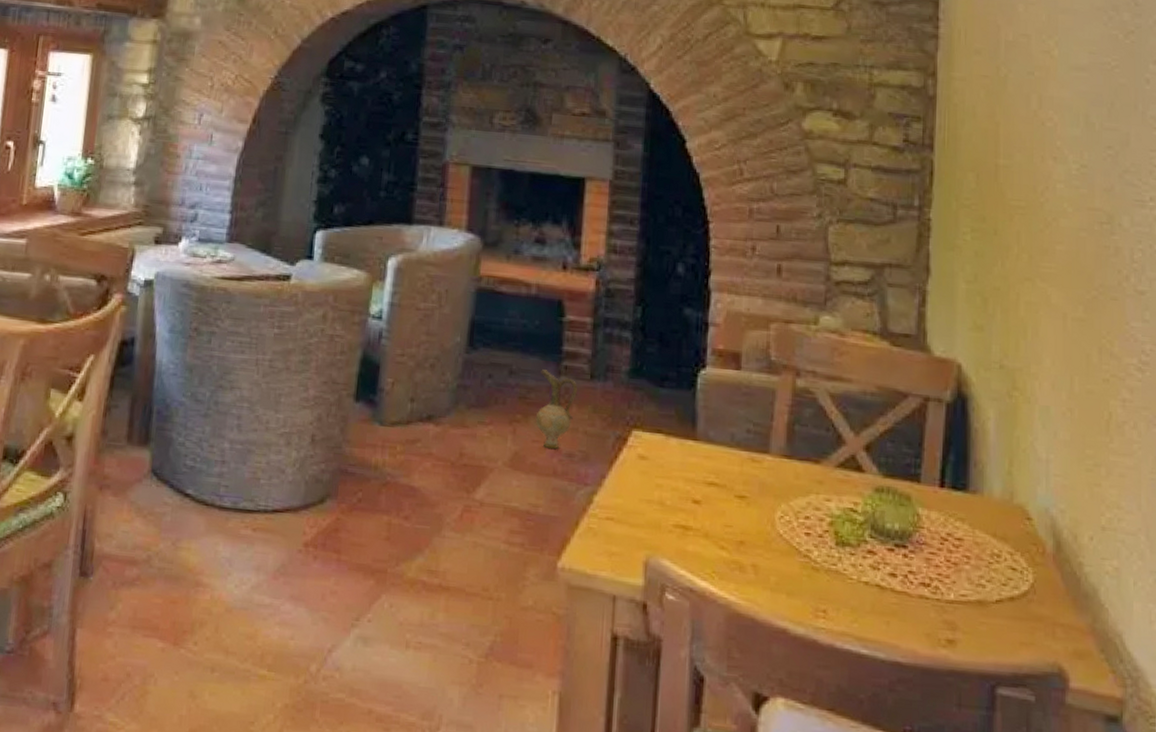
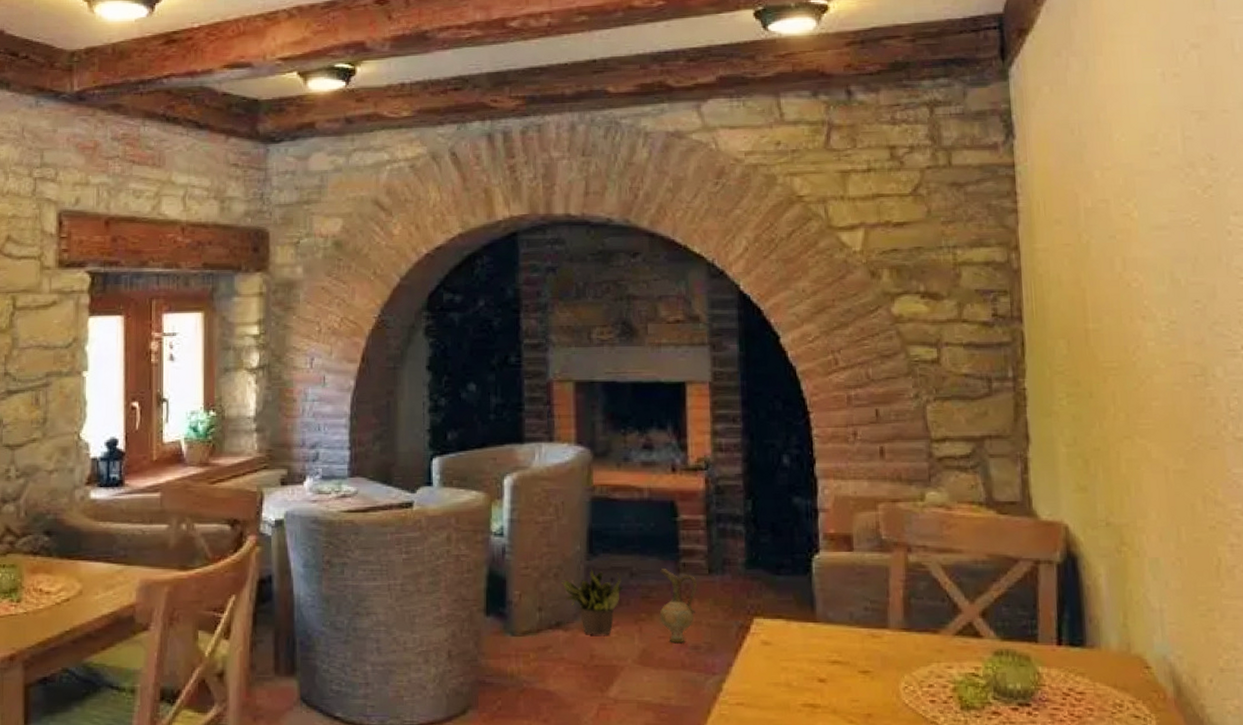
potted plant: none [437,362,500,434] -> present [562,568,623,635]

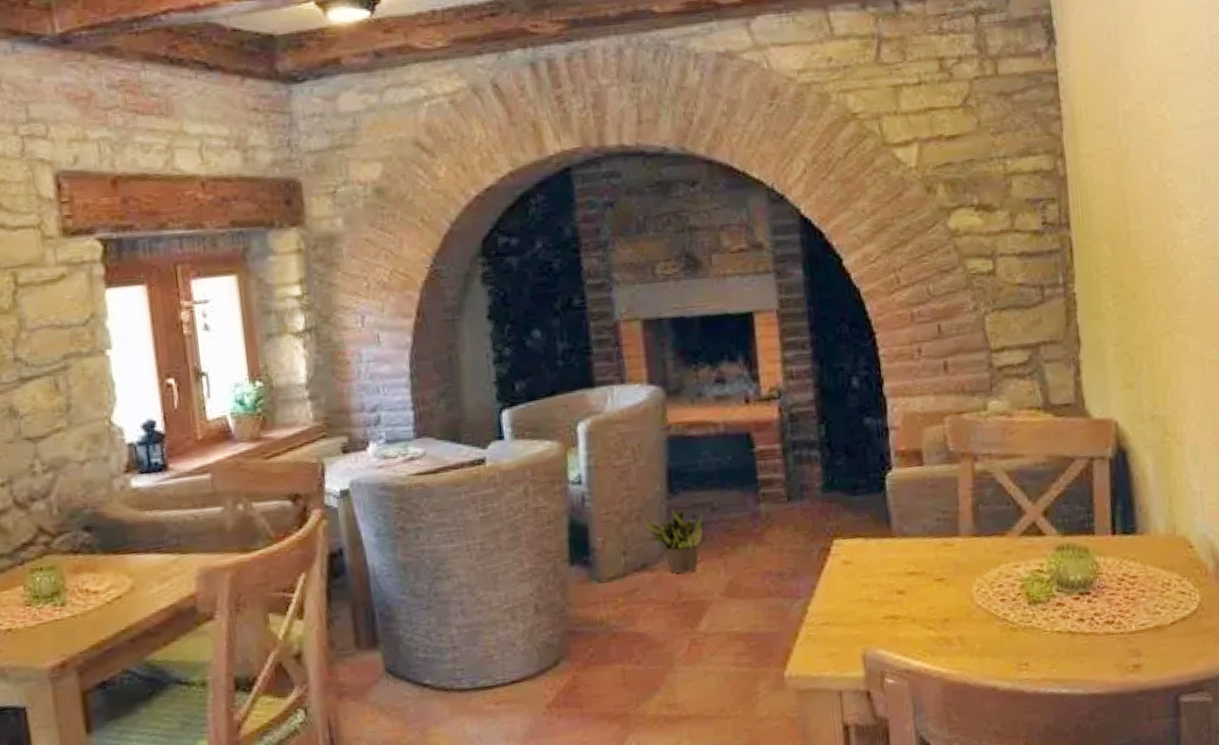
ceramic jug: present [659,569,697,644] -> none [741,500,779,573]

